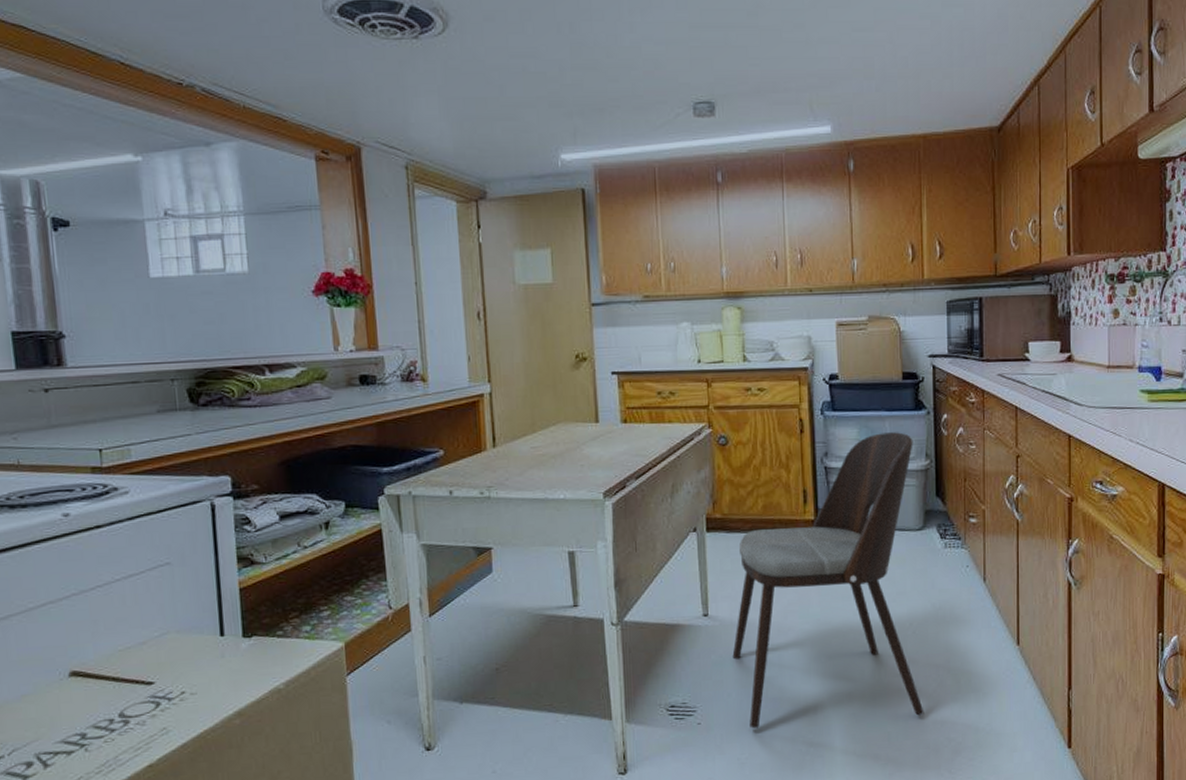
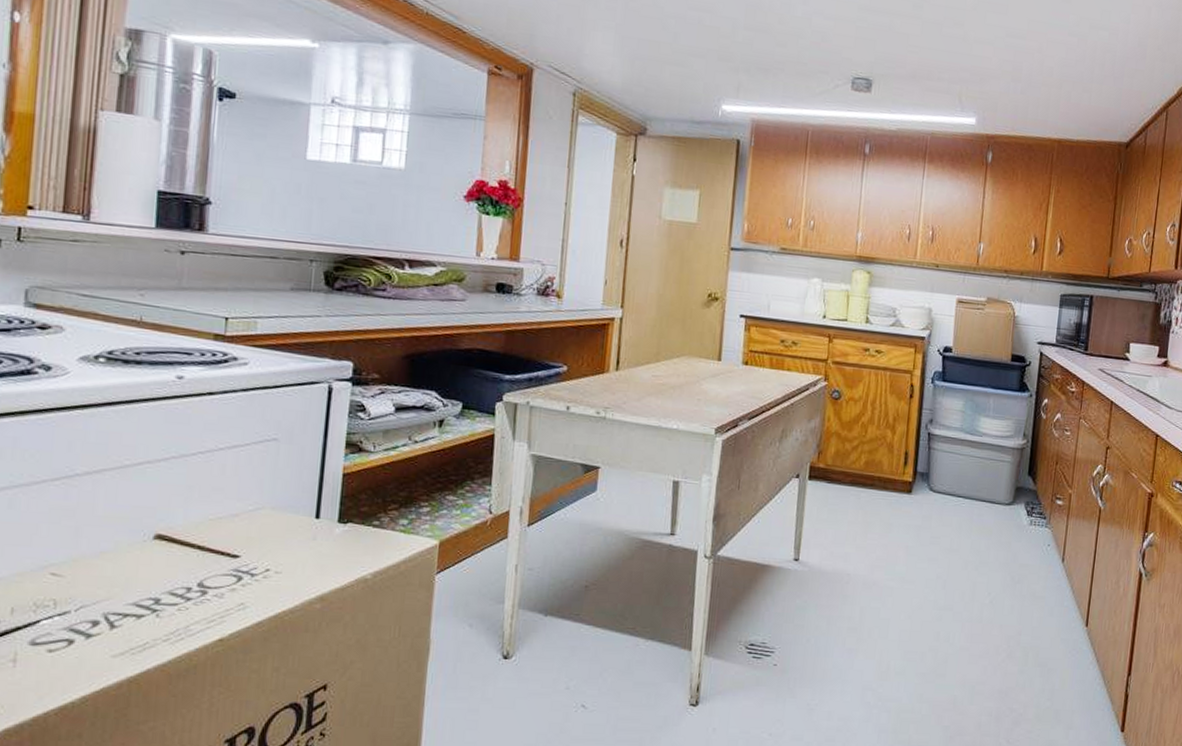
dining chair: present [732,432,924,729] -> none [816,408,1014,683]

